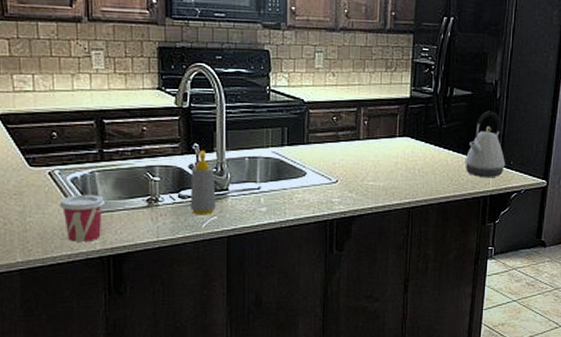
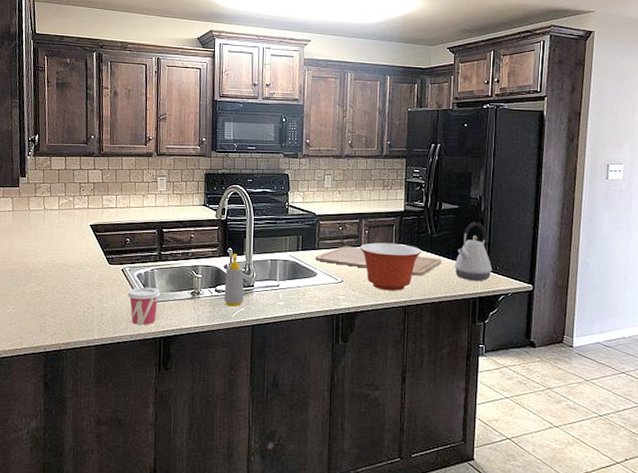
chopping board: none [304,140,452,173] -> present [315,246,442,276]
mixing bowl: none [357,135,429,191] -> present [359,242,422,291]

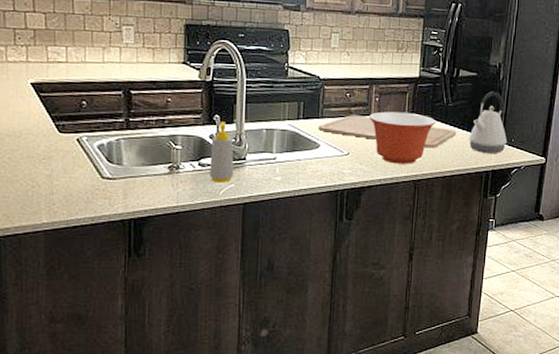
cup: present [127,287,161,325] -> none [85,160,129,205]

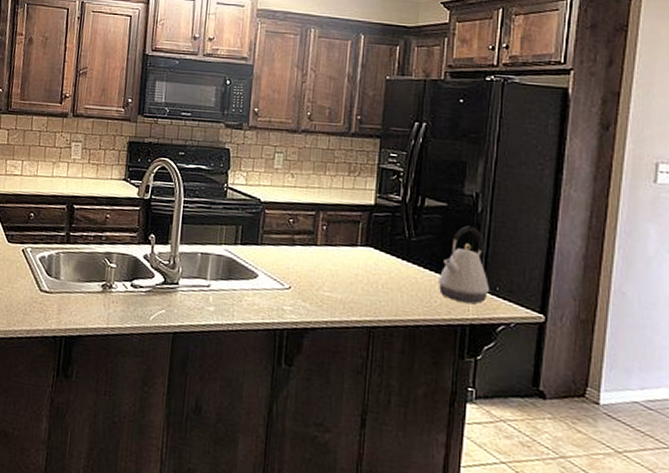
soap bottle: present [209,121,234,183] -> none [141,241,167,308]
chopping board: present [318,115,457,148] -> none [257,243,422,290]
mixing bowl: present [368,111,436,164] -> none [314,242,396,307]

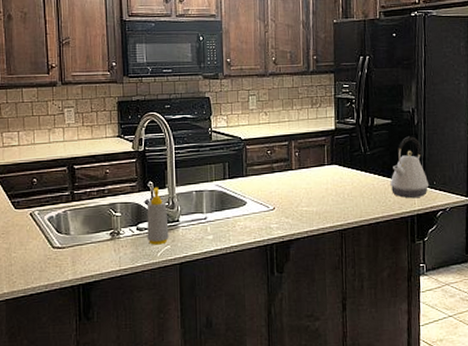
soap bottle: none [141,241,167,308] -> present [147,187,169,245]

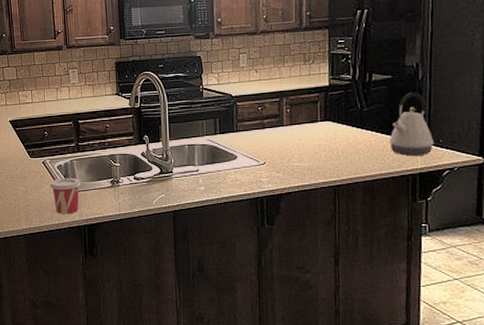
cup: none [38,230,76,273] -> present [50,178,81,214]
soap bottle: present [147,187,169,245] -> none [143,141,163,193]

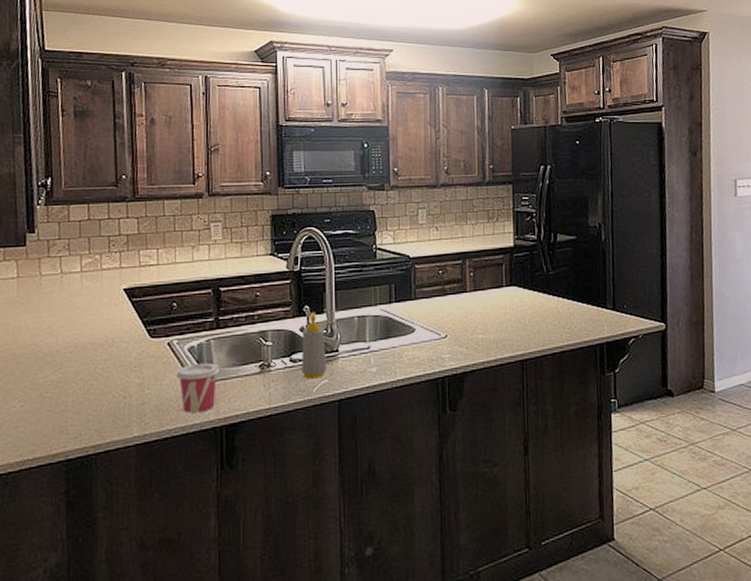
soap bottle: none [143,141,163,193] -> present [302,312,327,379]
kettle: present [389,92,435,156] -> none [575,254,620,323]

